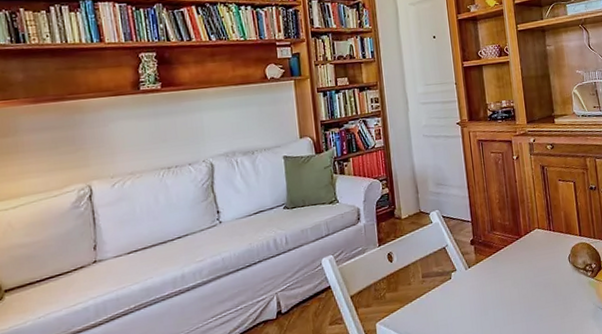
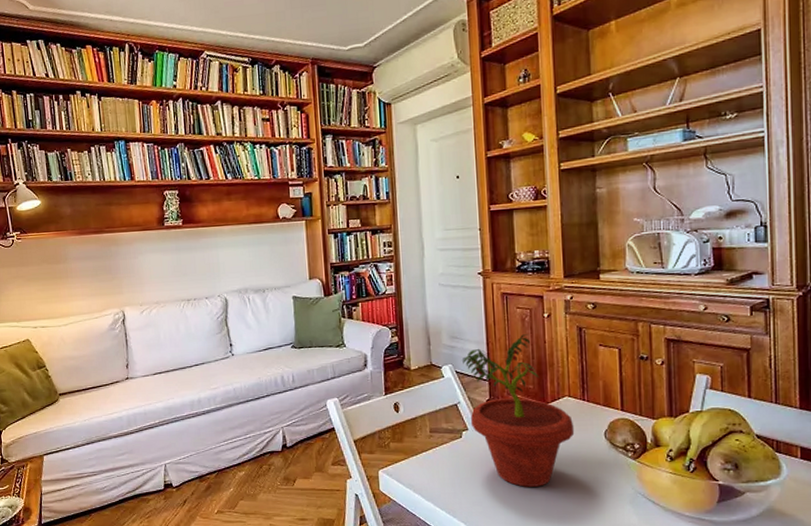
potted plant: none [447,176,545,318] -> present [461,334,575,487]

